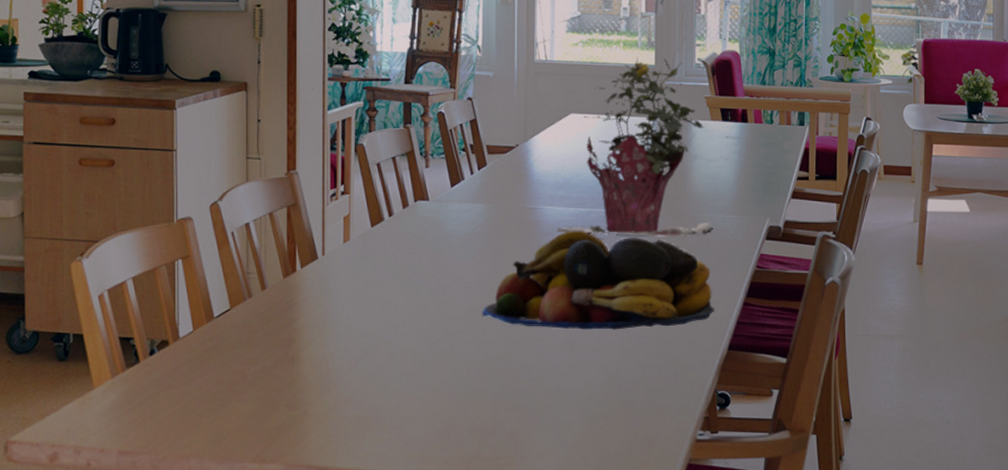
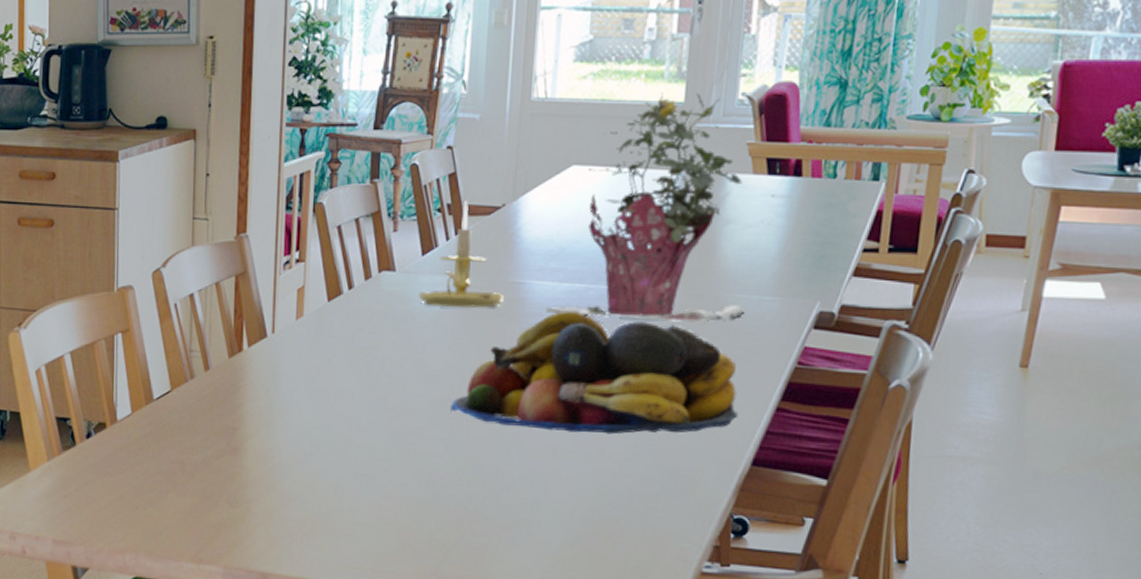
candle holder: none [450,142,521,230] -> present [418,200,504,309]

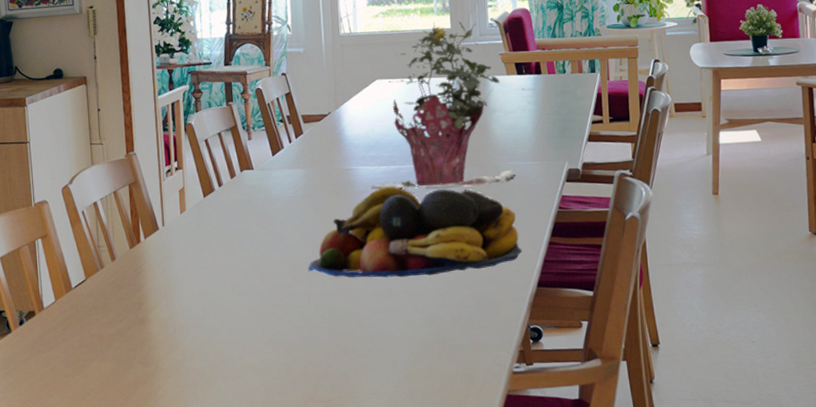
candle holder: present [418,200,504,309] -> none [273,112,338,194]

